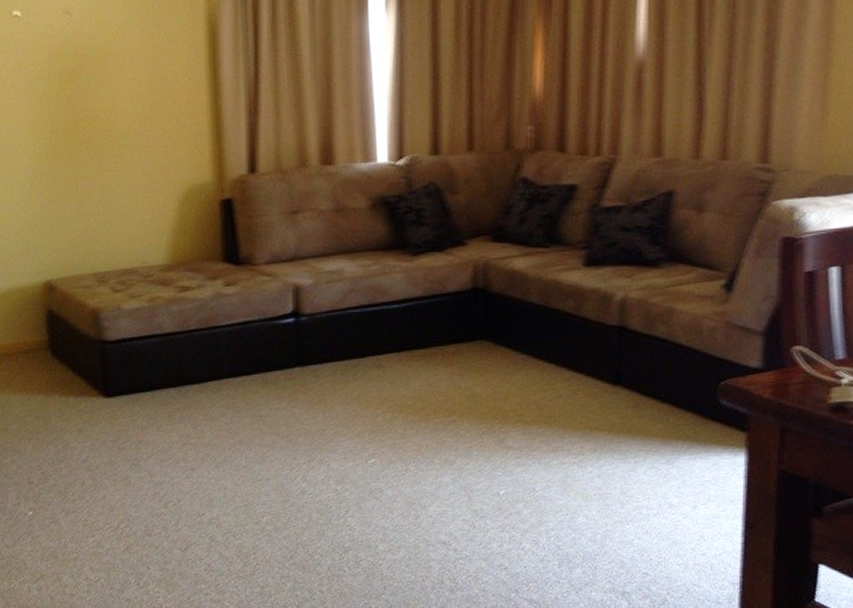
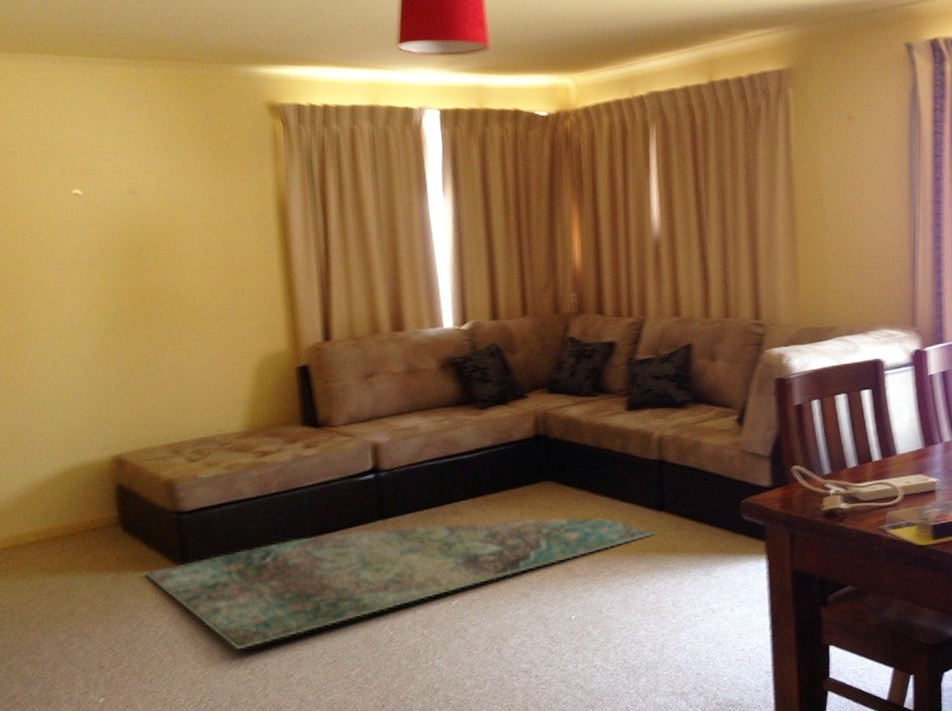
rug: none [71,376,607,483] -> present [146,517,655,650]

